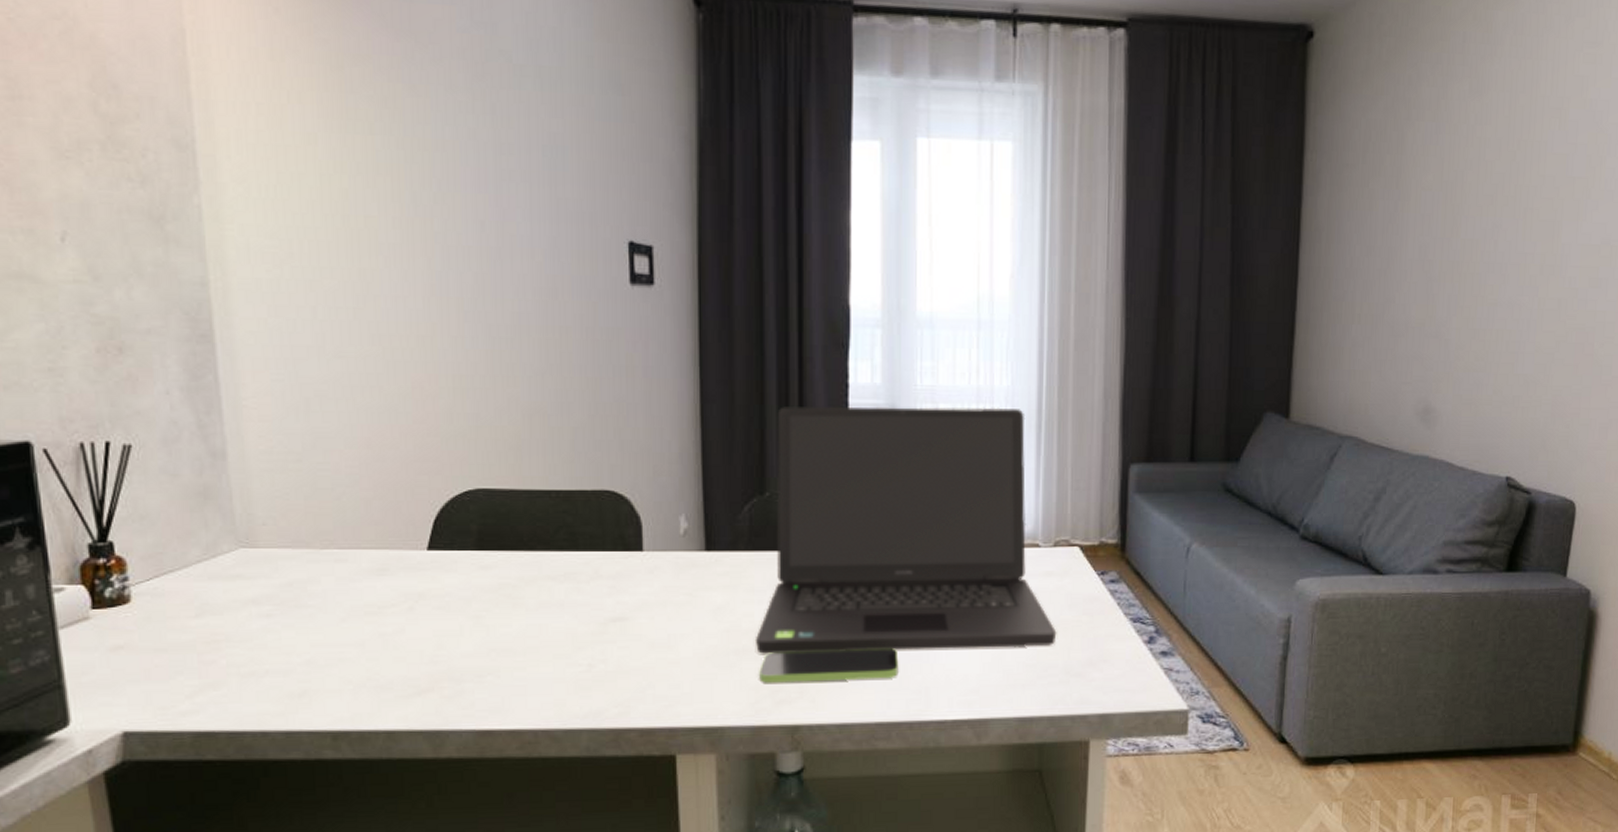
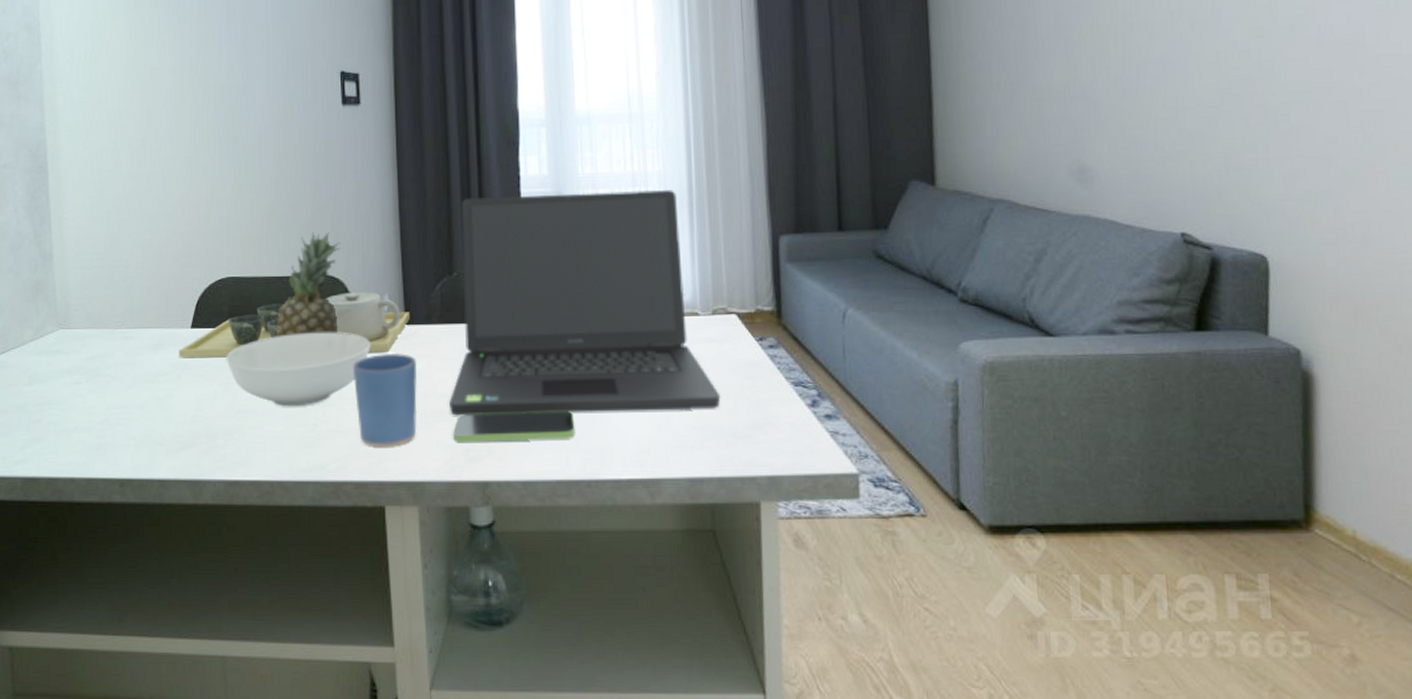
tea set: none [411,512,712,587] -> present [179,292,411,359]
bowl: none [475,557,662,645] -> present [226,332,371,407]
fruit: none [542,438,627,563] -> present [277,232,341,337]
mug: none [638,582,719,690] -> present [352,352,418,447]

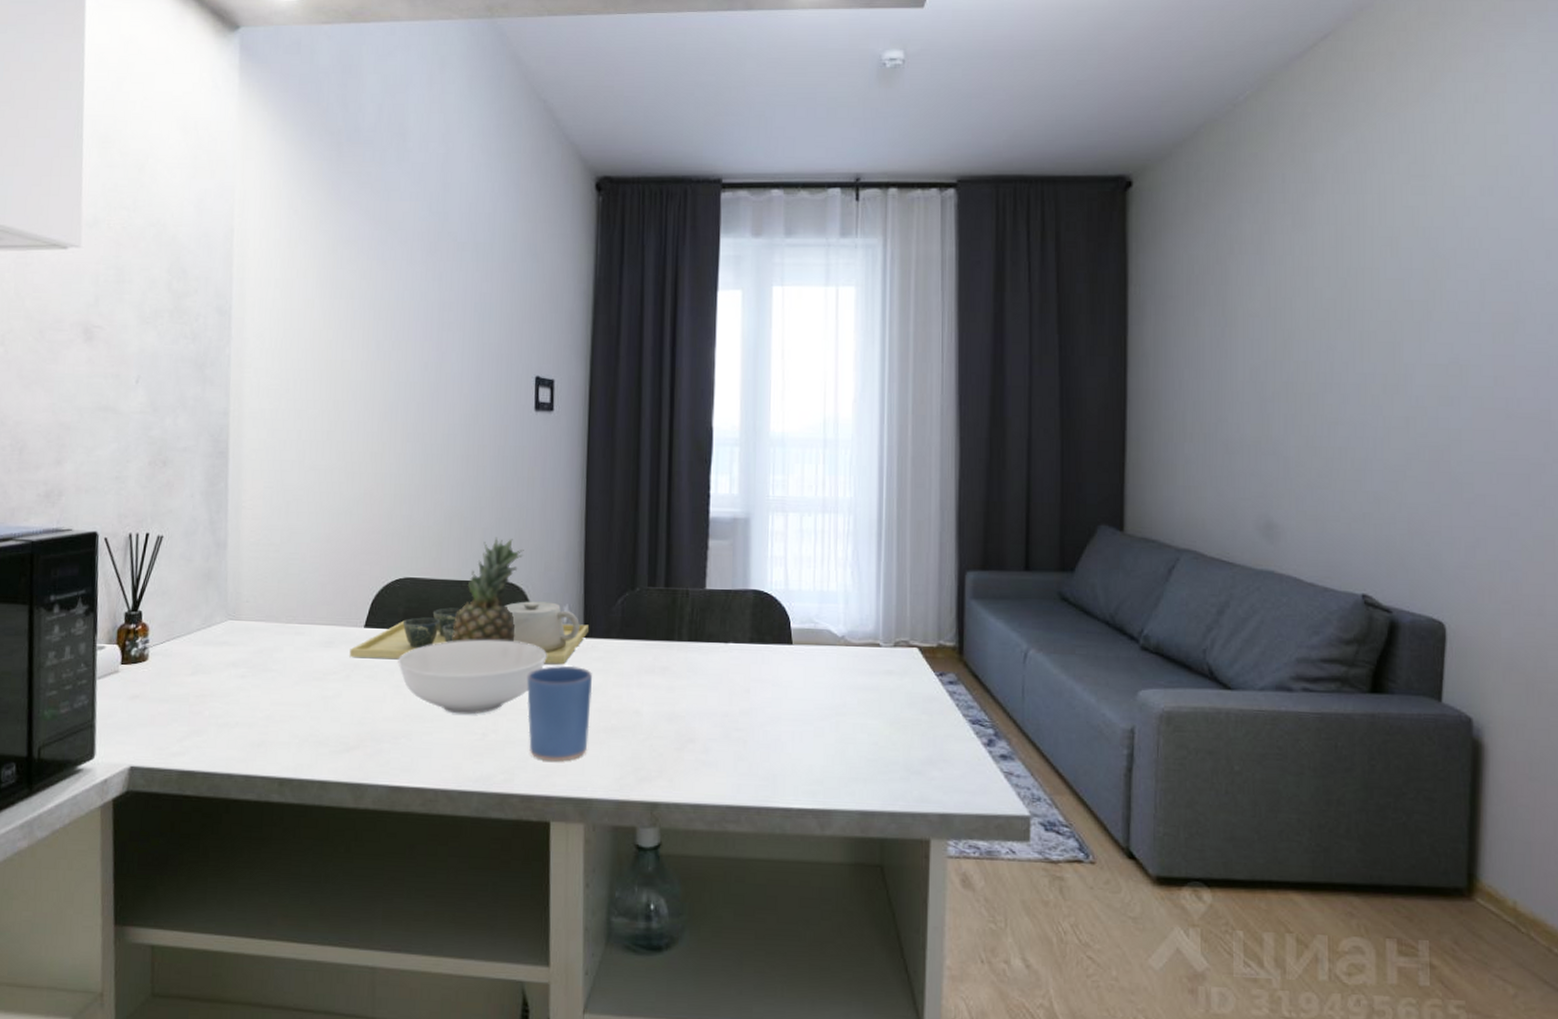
laptop: present [448,189,721,415] -> none [622,513,897,742]
phone: present [453,411,575,442] -> none [624,732,749,764]

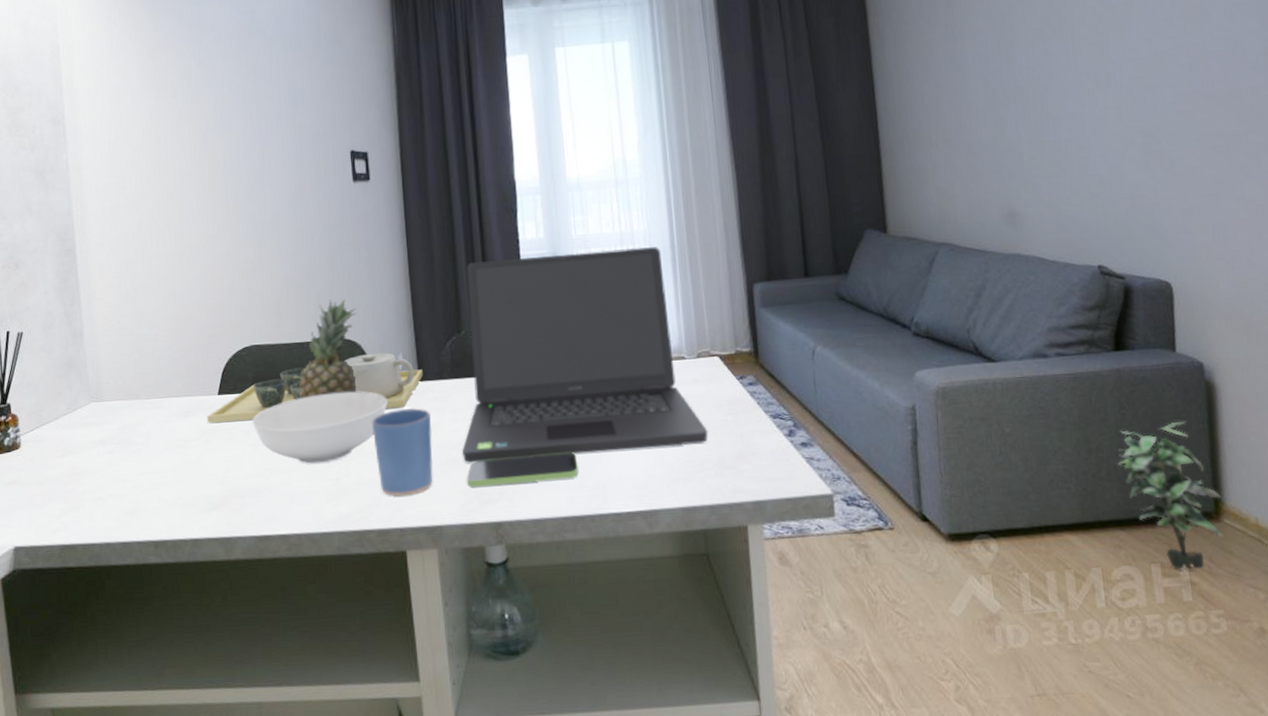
laptop: none [622,513,897,742] -> present [461,247,708,462]
phone: none [624,732,749,764] -> present [467,453,579,487]
potted plant: none [1360,781,1476,951] -> present [1117,420,1224,570]

